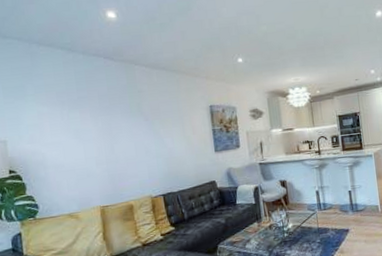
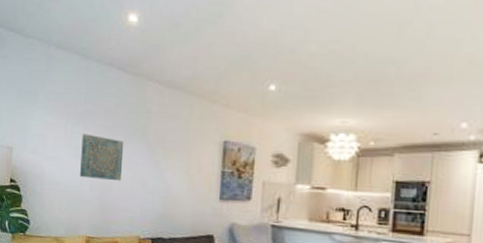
wall art: none [80,117,126,156] -> present [80,134,124,182]

